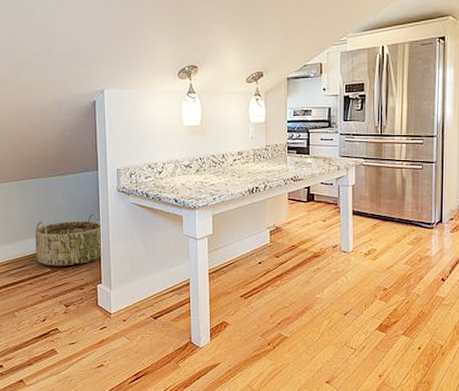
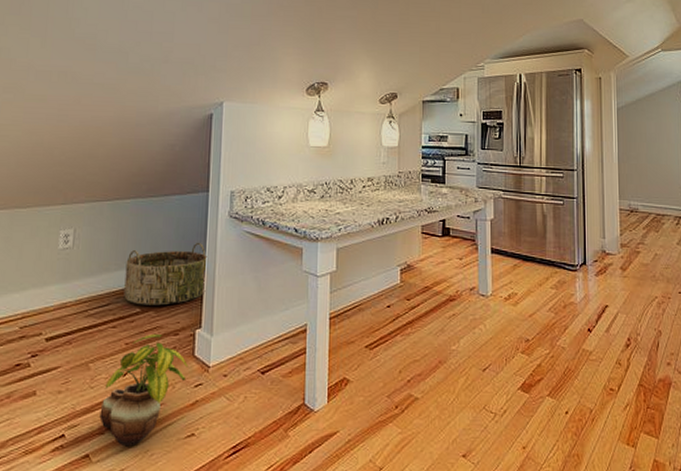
potted plant: none [27,288,94,374] -> present [99,333,189,447]

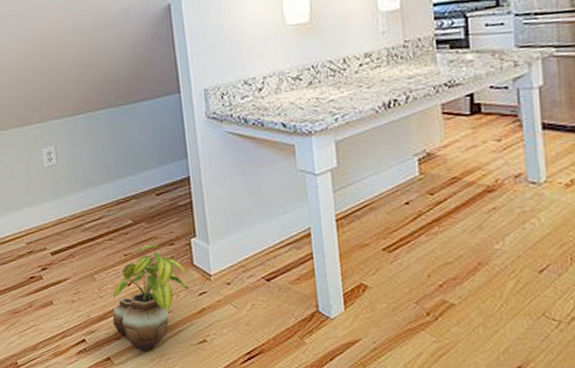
basket: present [124,242,207,306] -> none [109,148,194,217]

